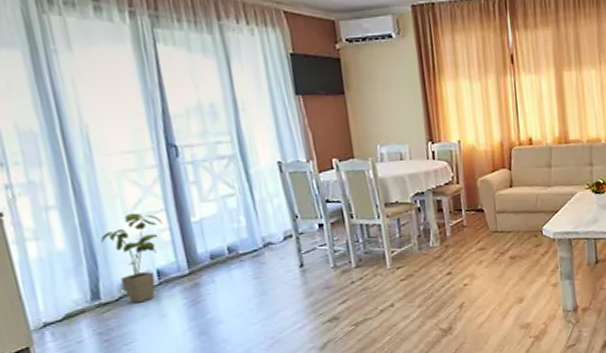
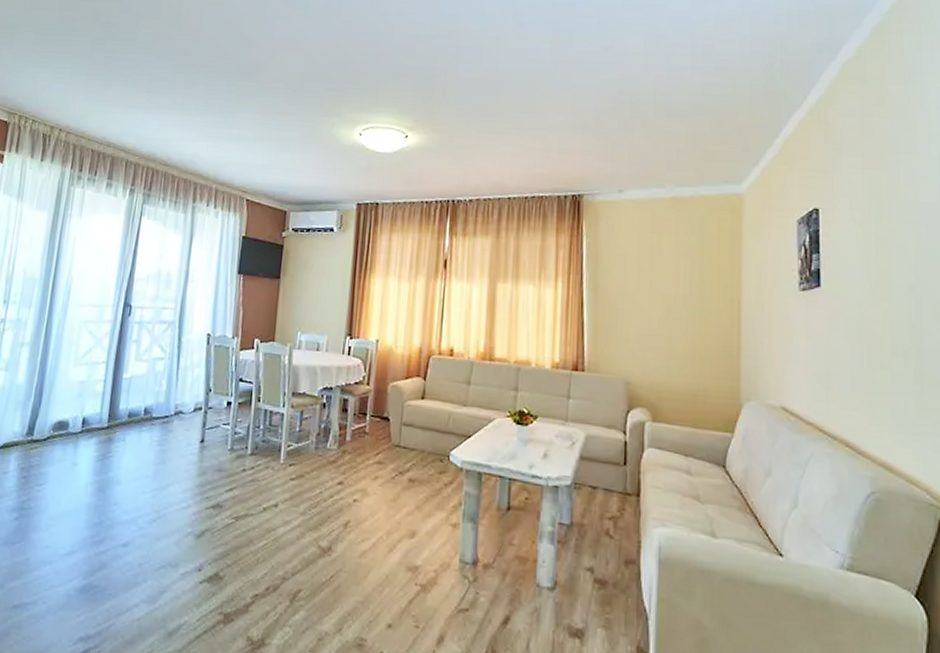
house plant: present [100,213,163,303] -> none [51,360,101,447]

